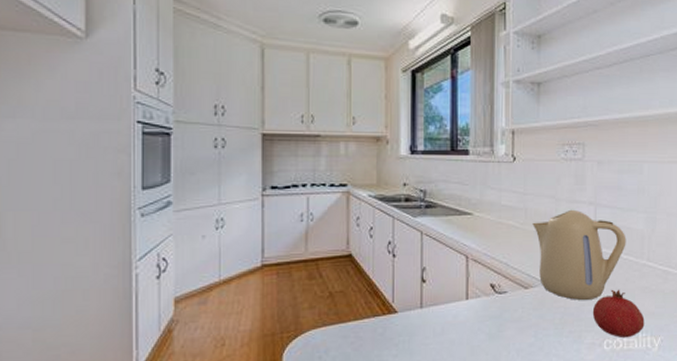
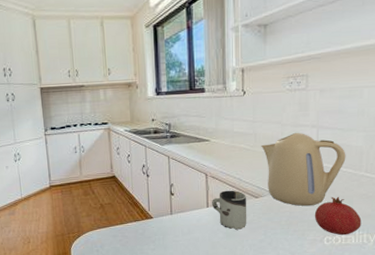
cup: none [473,278,515,330] -> present [212,190,247,230]

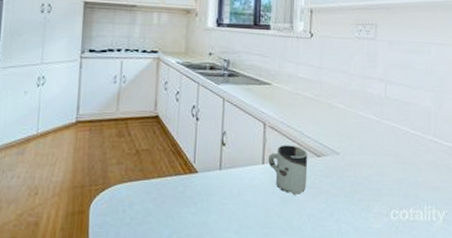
kettle: present [261,132,346,207] -> none [326,84,414,172]
fruit: present [314,196,362,236] -> none [380,162,430,210]

